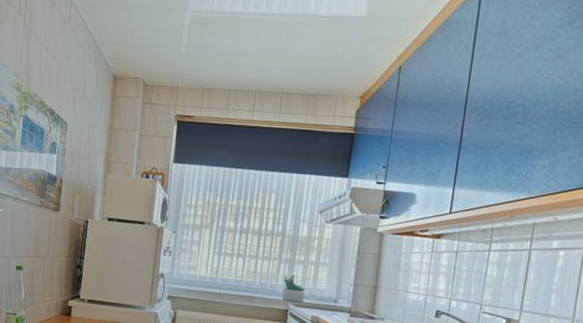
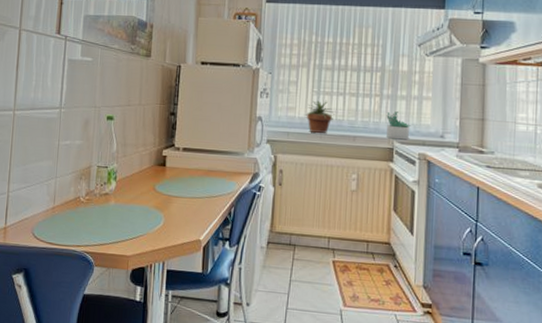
potted plant: none [205,261,235,293] -> present [304,100,336,133]

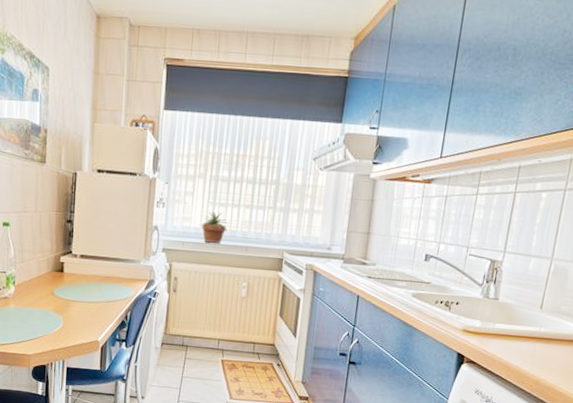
succulent plant: present [386,111,411,140] -> none [277,224,301,251]

